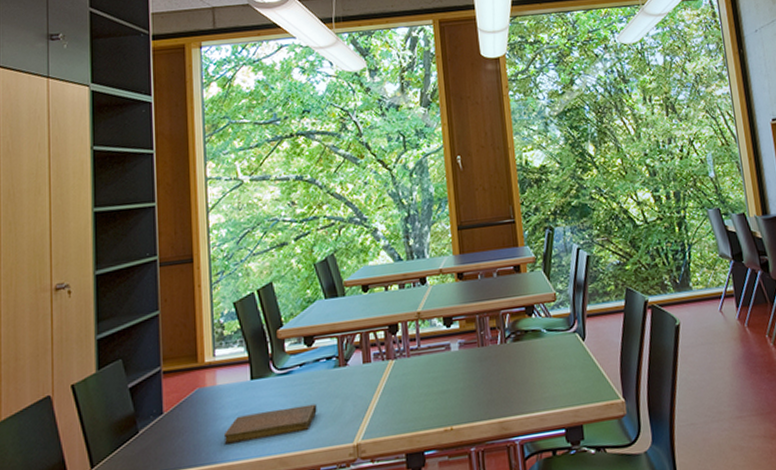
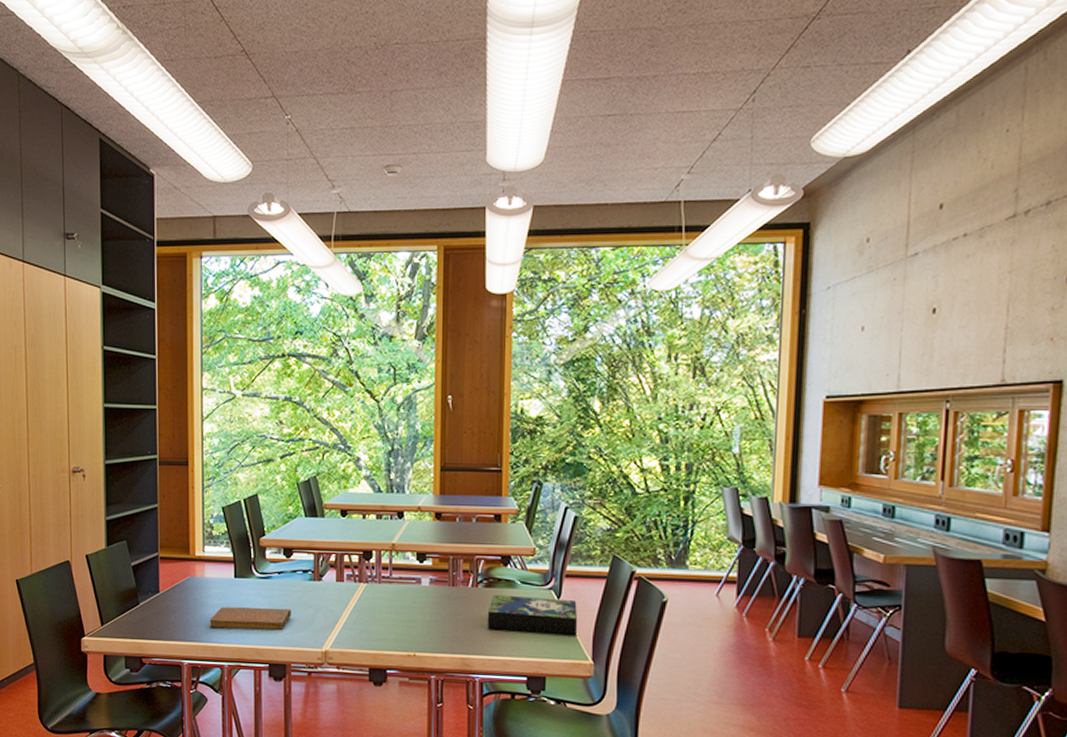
book: none [519,340,606,386] -> present [487,594,578,636]

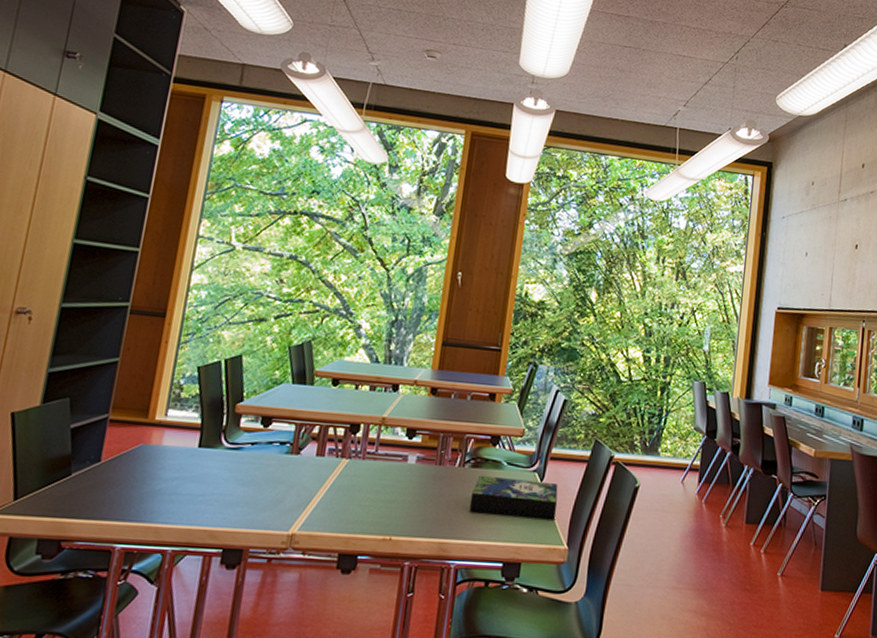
notebook: present [209,607,291,631] -> none [156,480,260,510]

